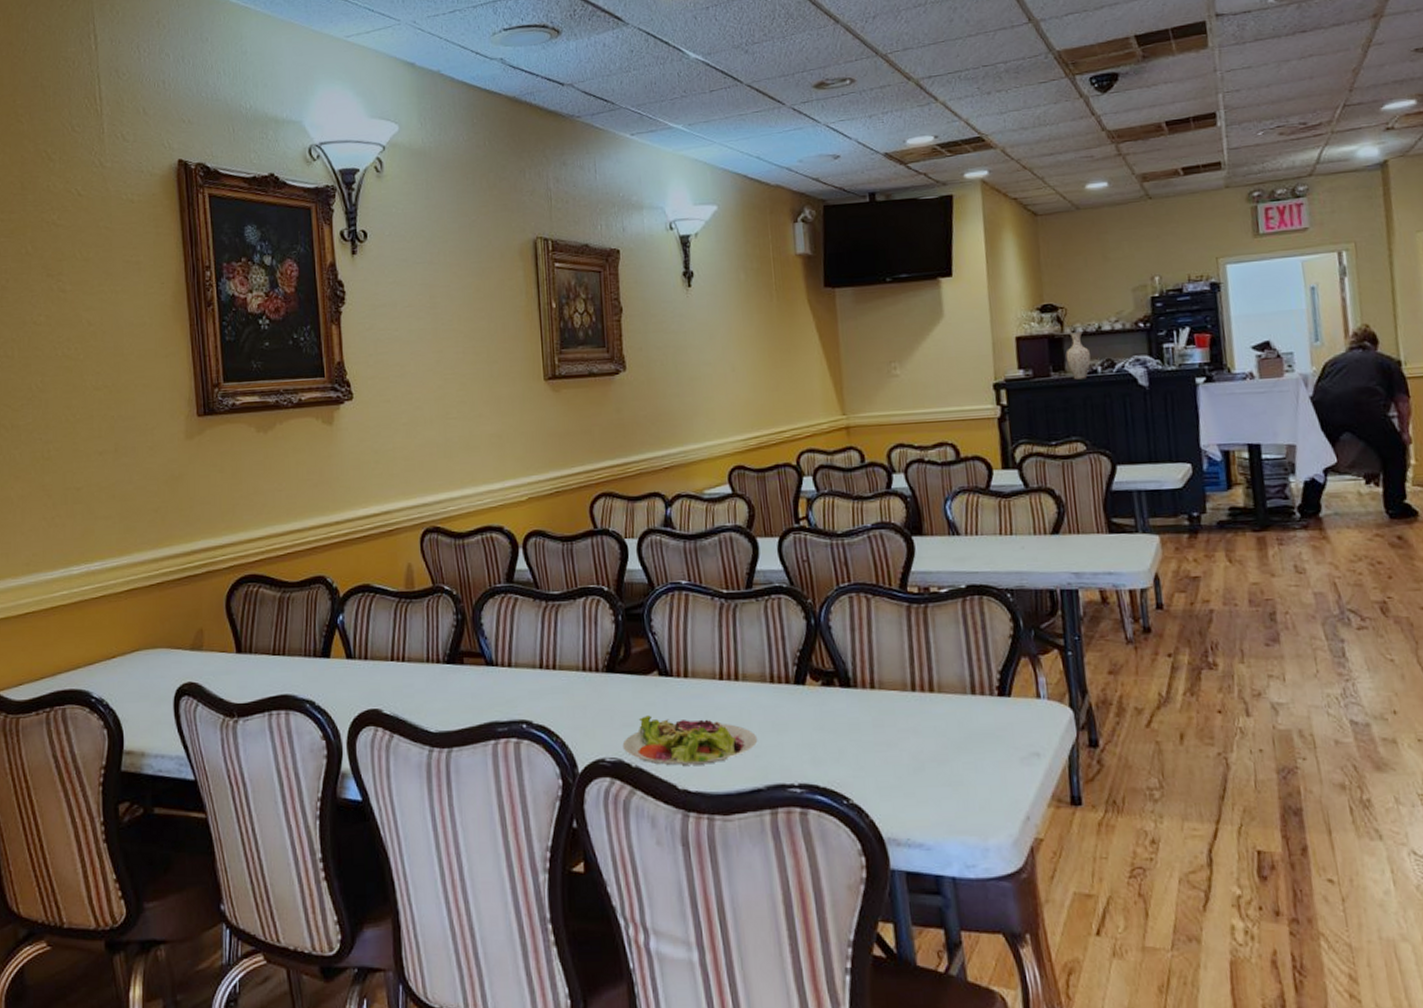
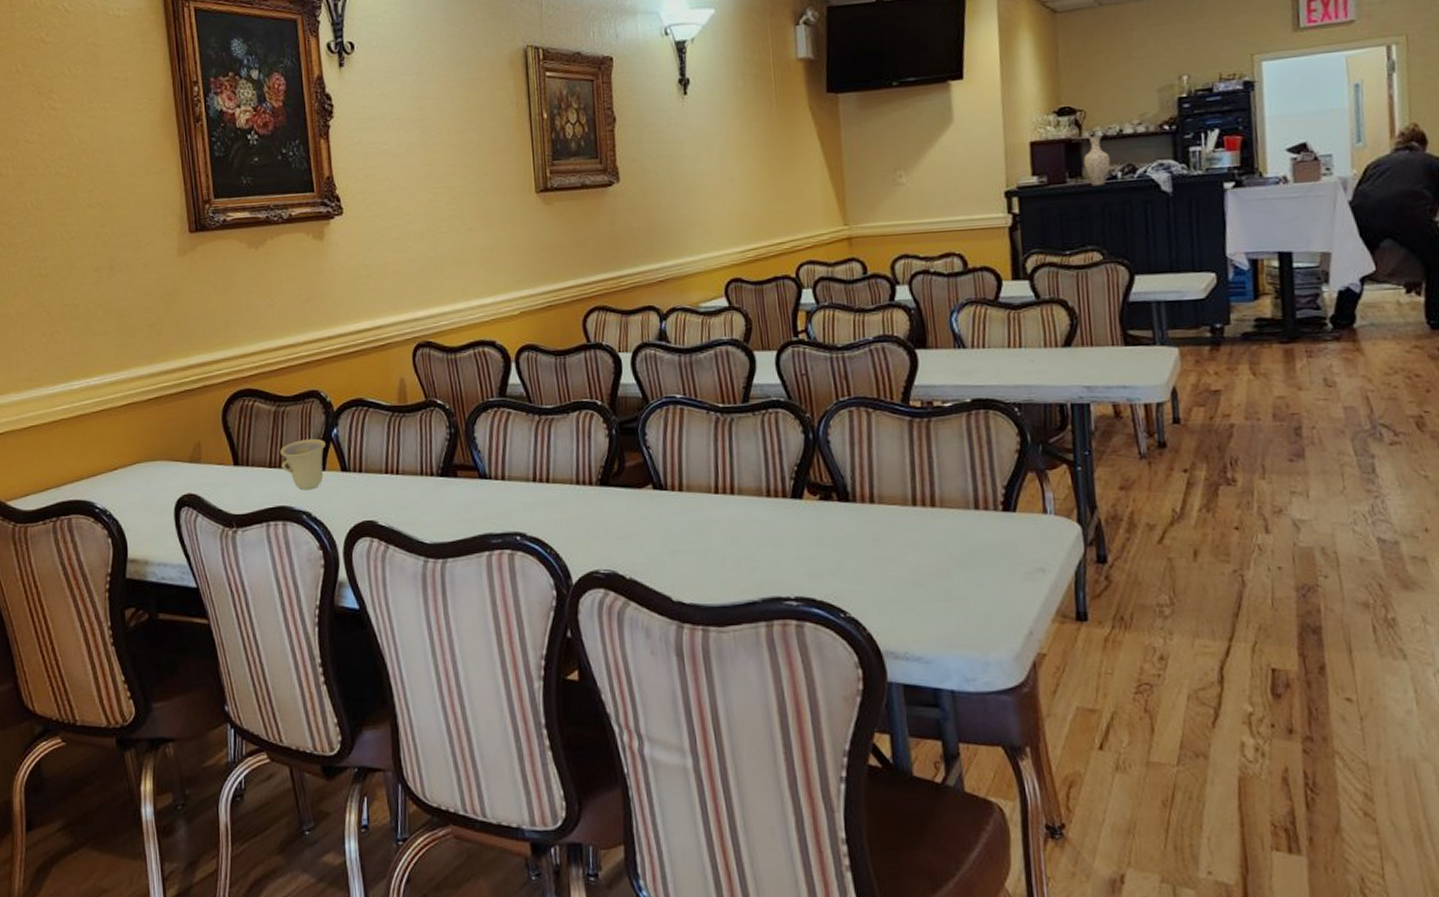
cup: none [285,625,331,679] -> present [280,438,326,491]
salad plate: present [622,715,758,767] -> none [616,528,754,579]

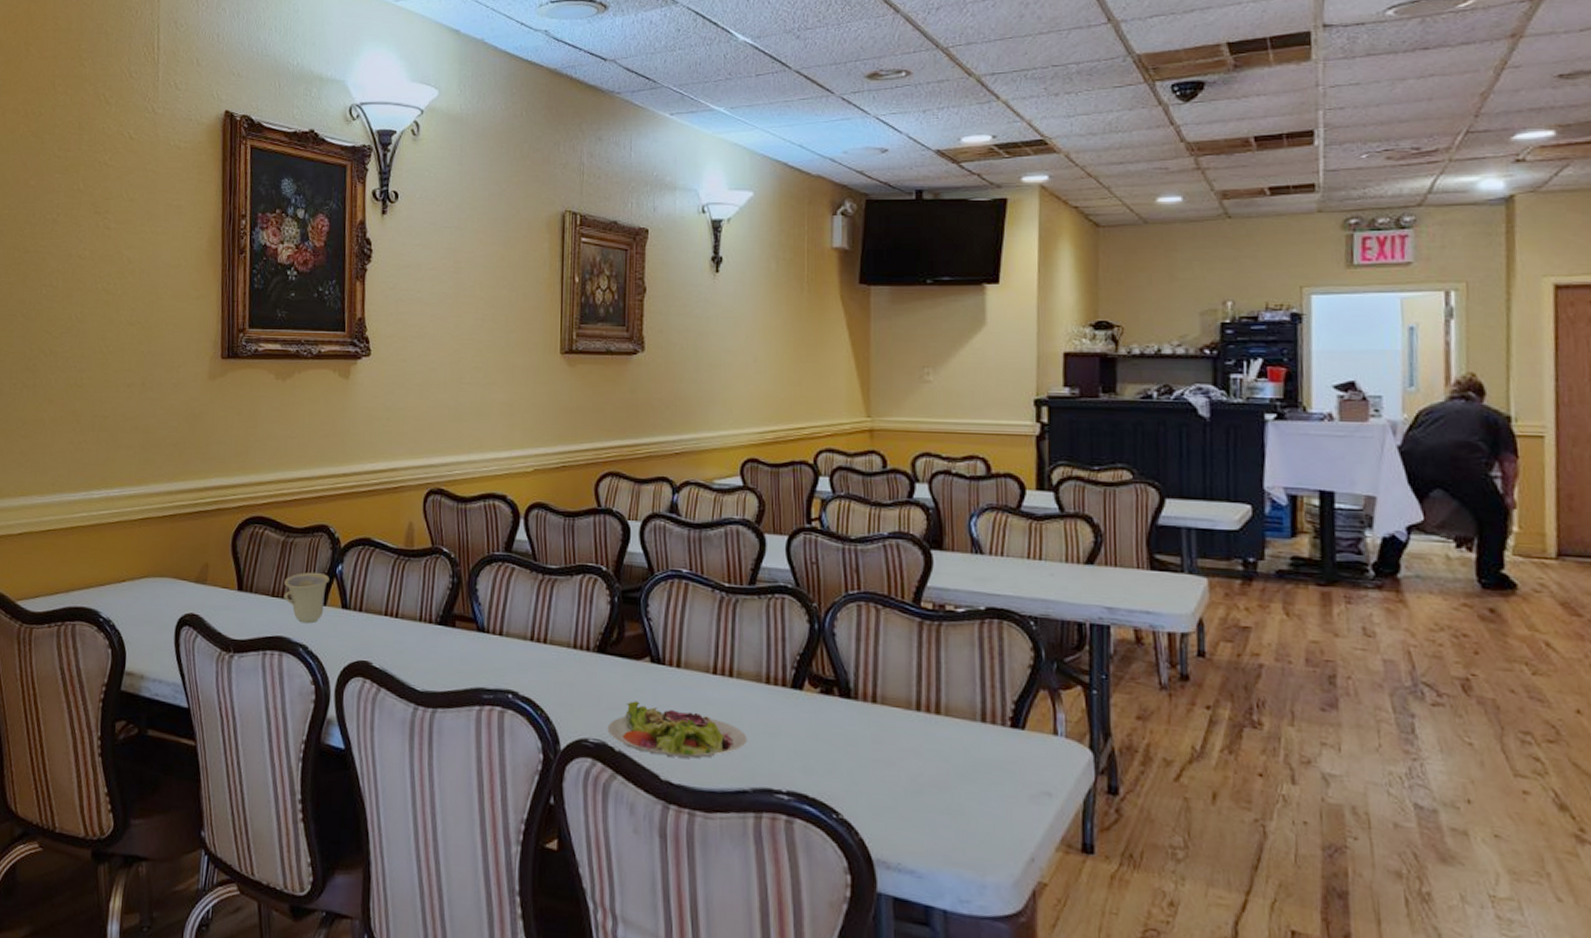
salad plate: none [616,528,754,579] -> present [607,701,748,759]
vase: present [1083,135,1110,186] -> none [1118,353,1146,404]

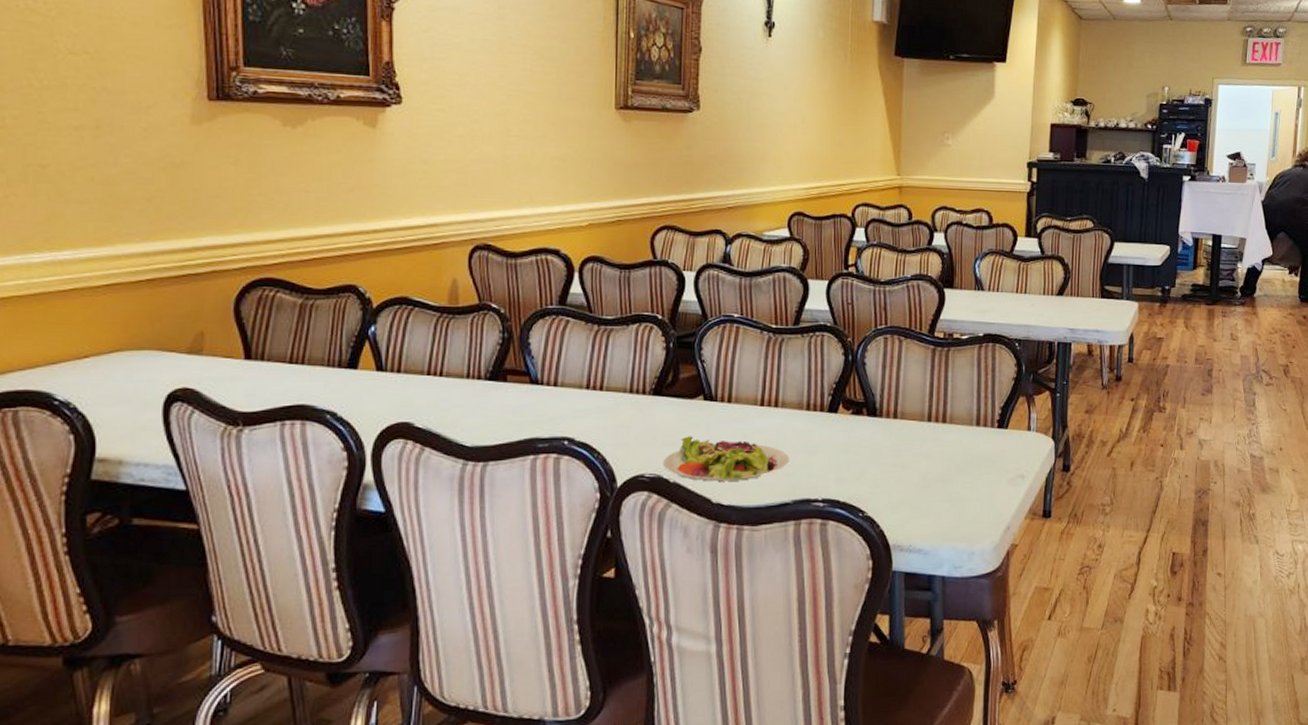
cup: present [284,572,330,624] -> none [304,335,360,389]

